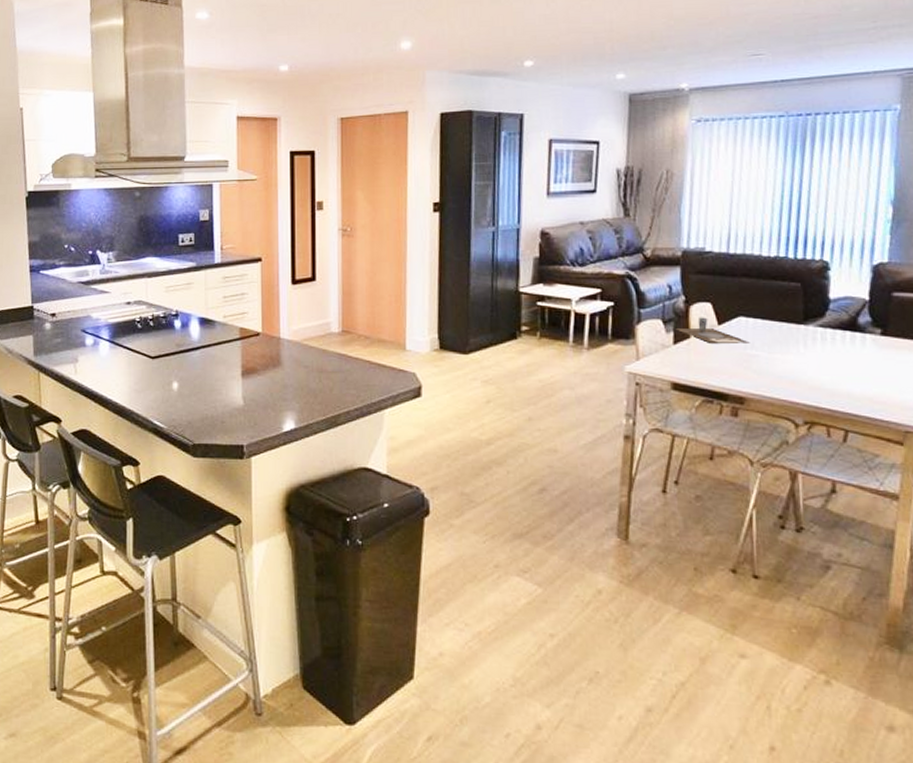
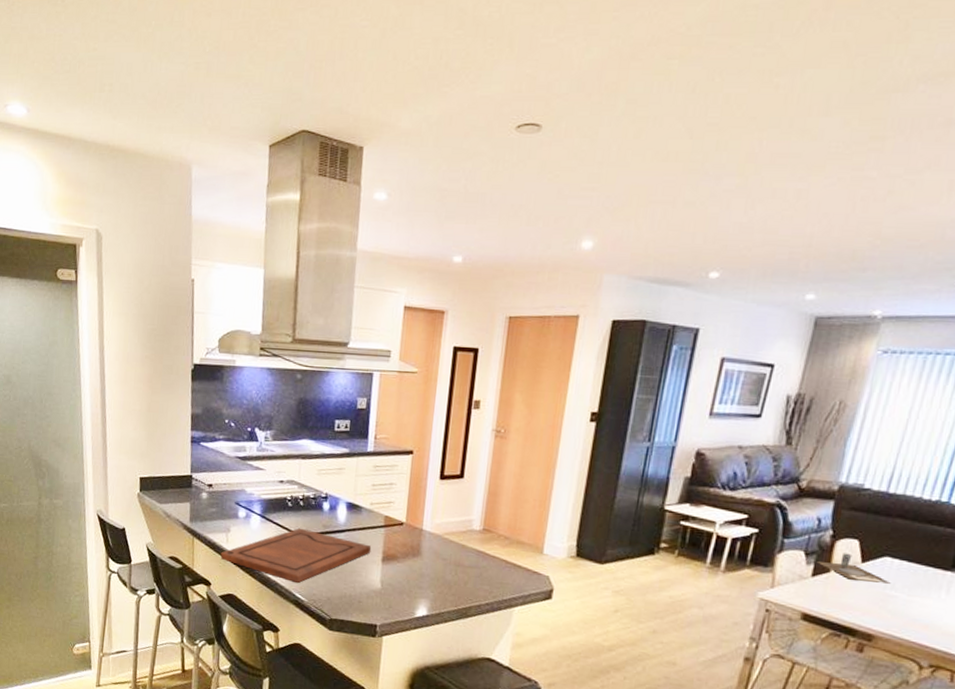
cutting board: none [69,350,229,409] -> present [220,528,372,583]

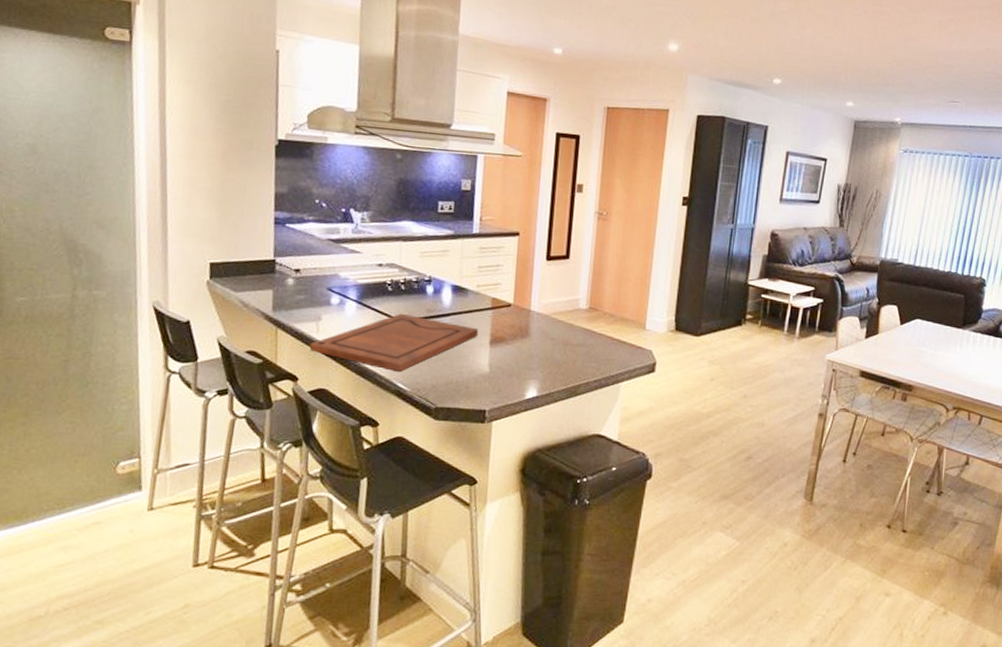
place setting: present [816,553,891,584] -> none [868,317,922,342]

